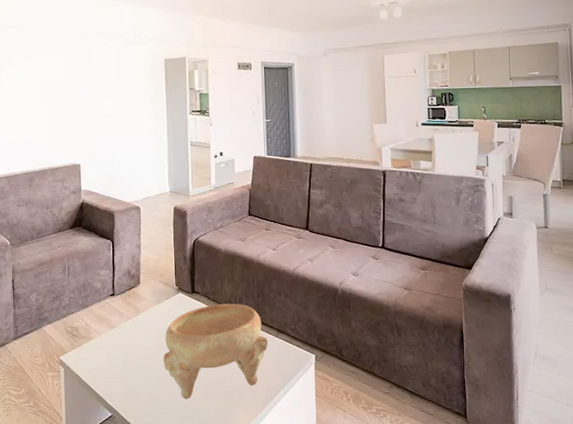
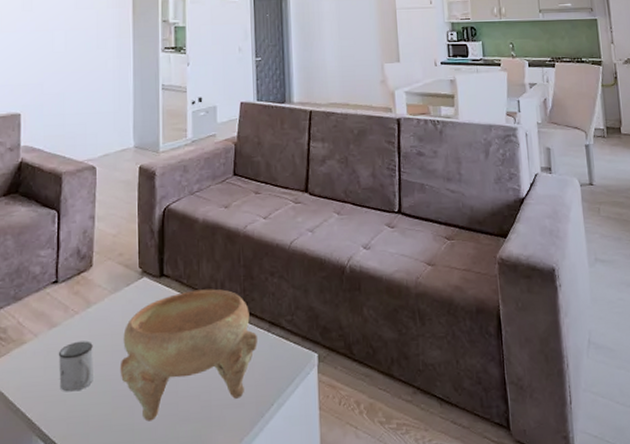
mug: none [117,339,144,376] -> present [58,341,93,392]

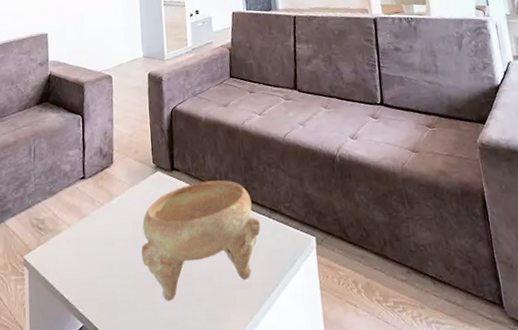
mug: present [58,341,93,392] -> none [88,229,119,275]

